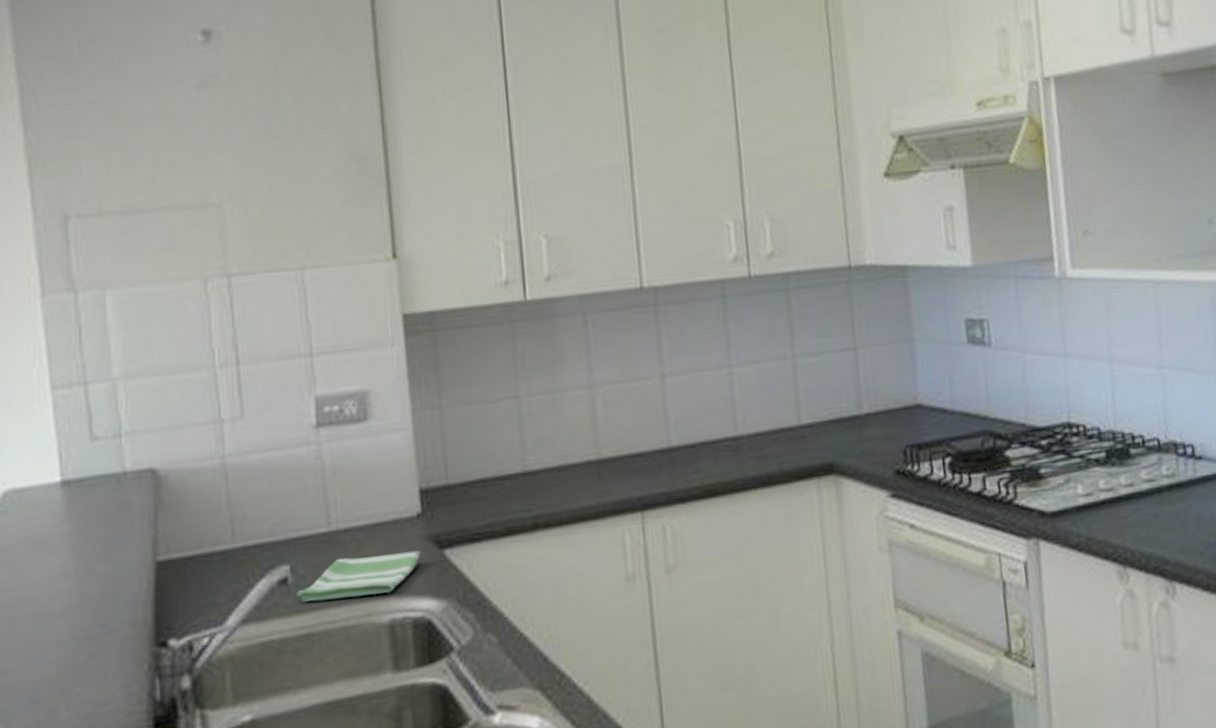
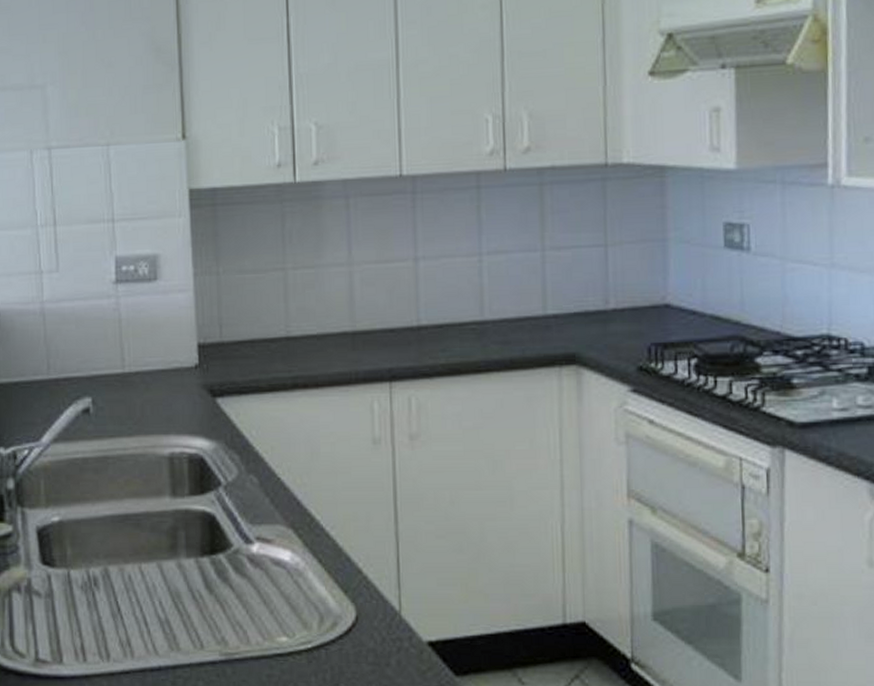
dish towel: present [297,550,421,603] -> none [97,396,197,431]

